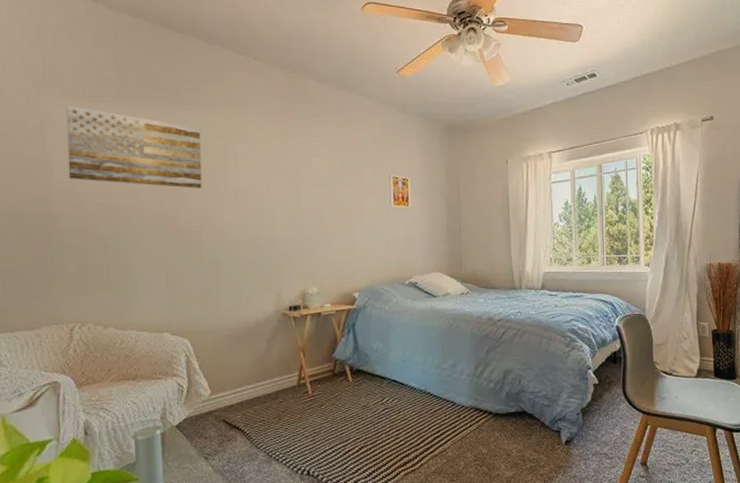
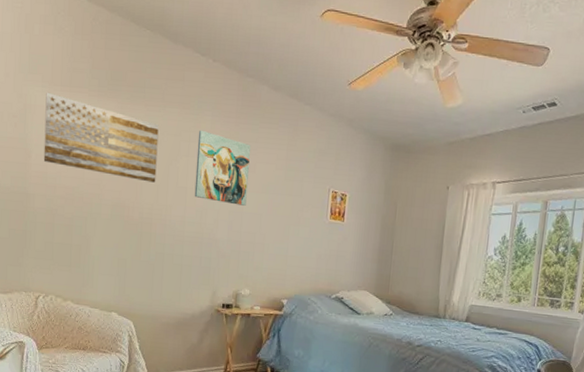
wall art: none [244,129,304,202] -> present [194,130,250,206]

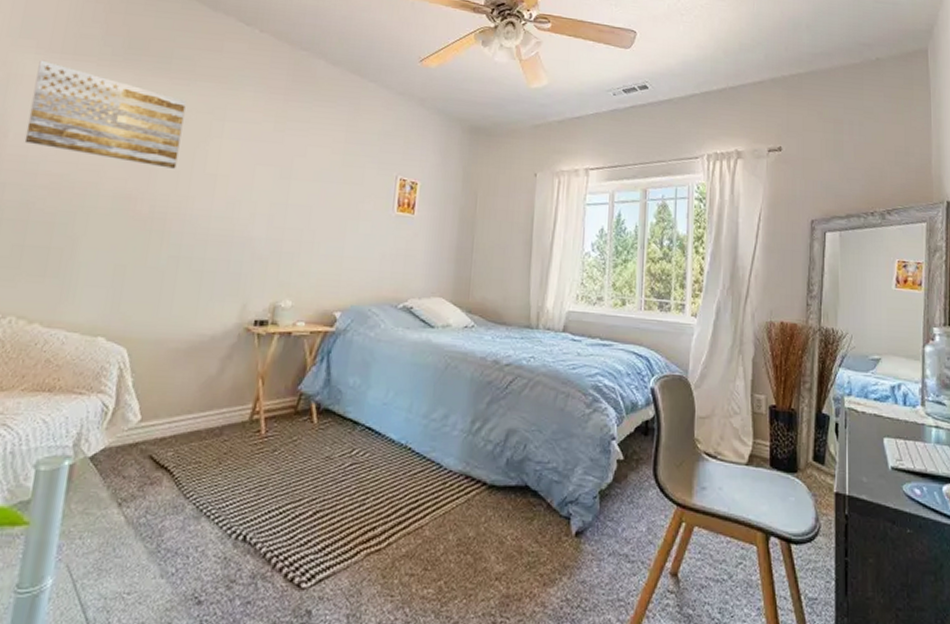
wall art: present [194,130,250,206] -> none [225,107,301,196]

